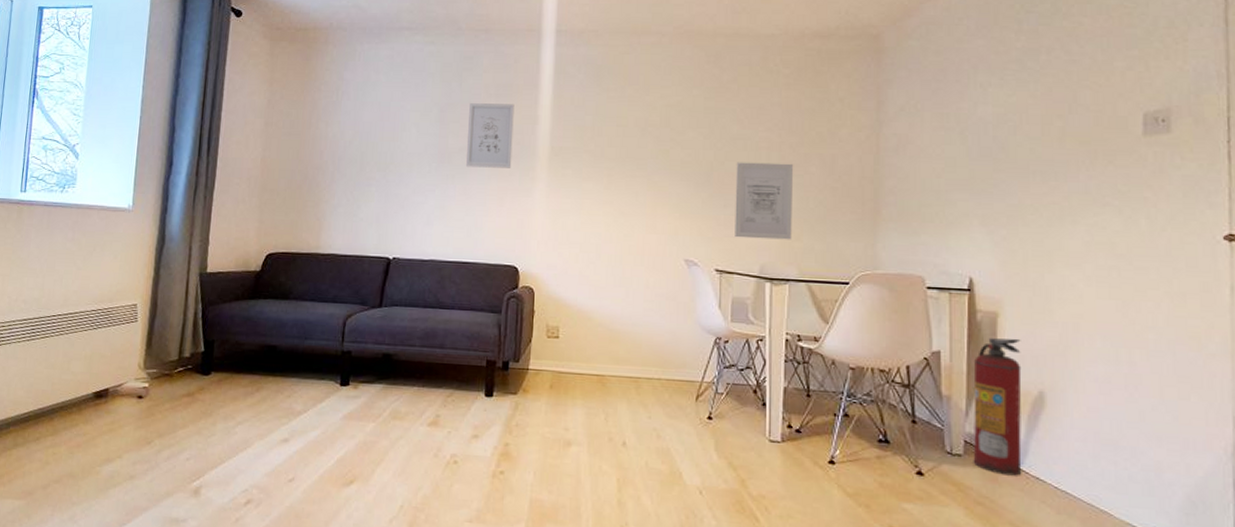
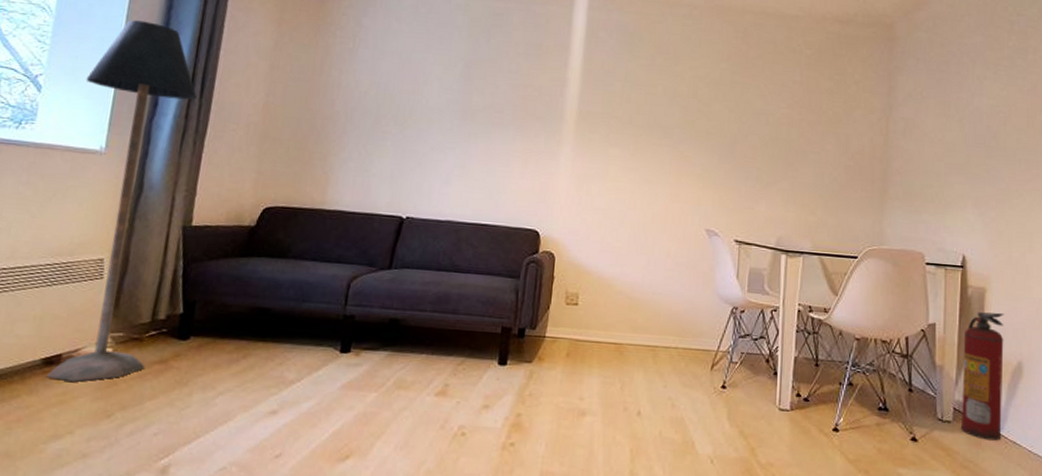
floor lamp: none [97,90,204,413] -> present [45,20,197,383]
wall art: present [466,103,515,168] -> none [490,61,544,130]
wall art: present [735,162,794,240] -> none [754,136,812,214]

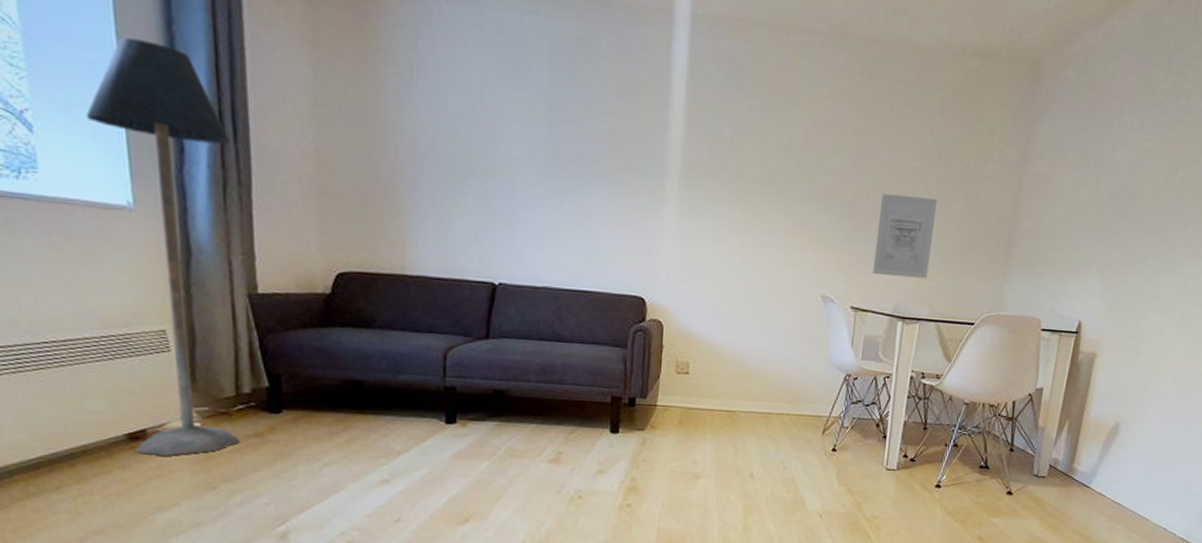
wall art: none [754,136,812,214] -> present [872,193,938,279]
fire extinguisher: present [960,312,1004,441] -> none [1053,376,1110,493]

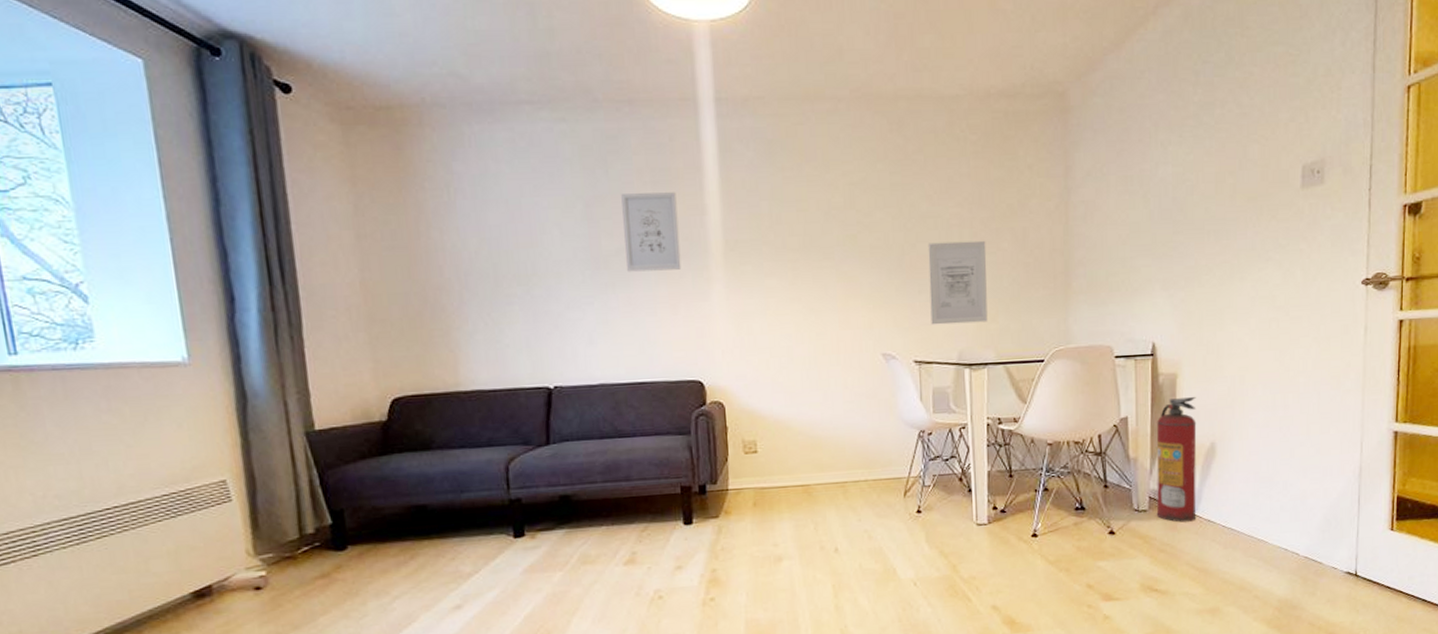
floor lamp: present [85,37,241,457] -> none [138,200,307,612]
wall art: none [584,99,641,184] -> present [621,192,682,272]
fire extinguisher: none [1053,376,1110,493] -> present [1156,397,1197,523]

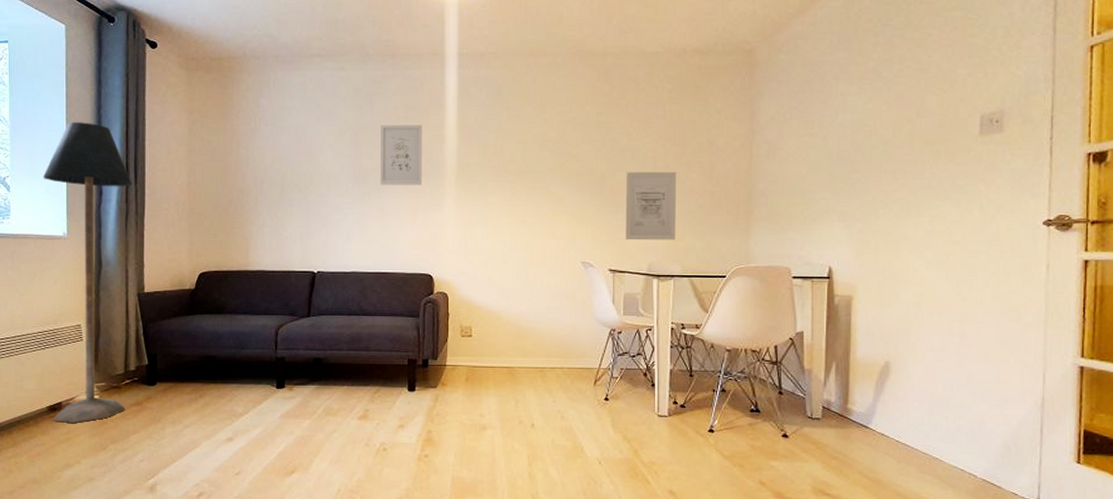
floor lamp: none [138,200,307,612] -> present [43,122,132,424]
fire extinguisher: present [1156,397,1197,523] -> none [829,318,871,433]

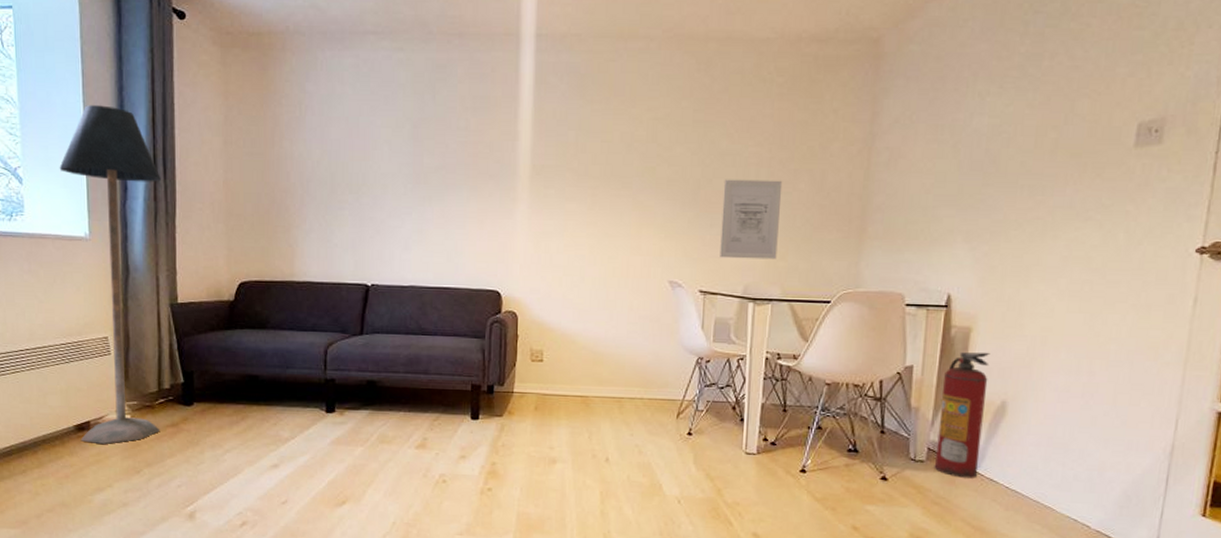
wall art: present [381,125,422,185] -> none [444,118,493,189]
fire extinguisher: none [829,318,871,433] -> present [934,352,991,478]

